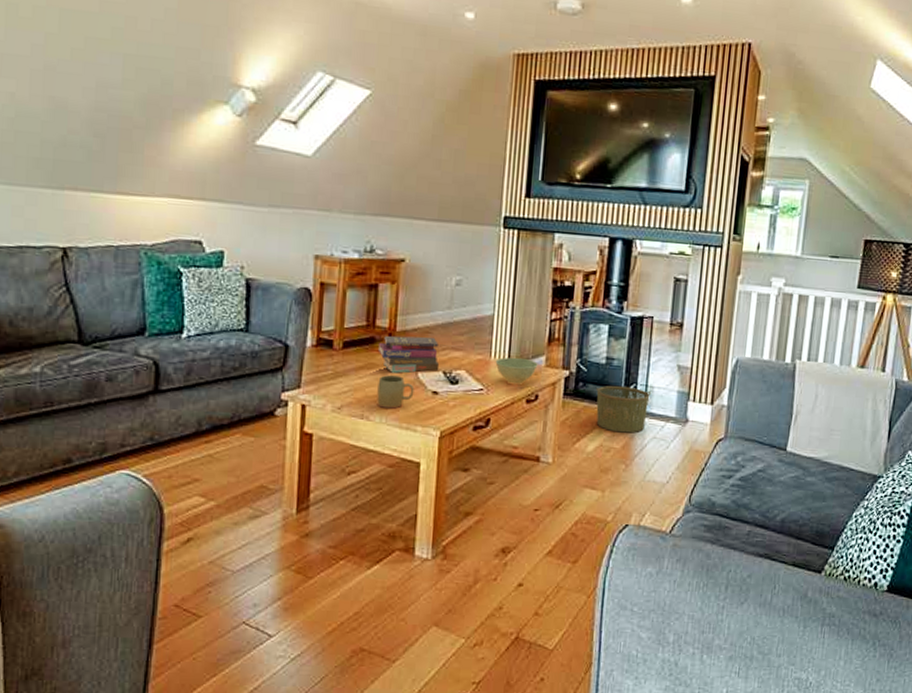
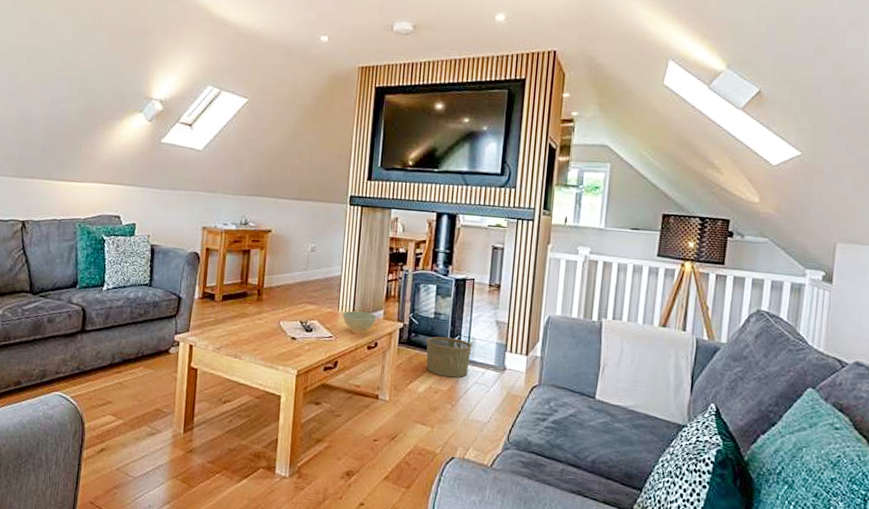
mug: present [376,375,415,409] -> none [247,323,277,351]
books: present [377,335,440,373] -> none [249,291,298,322]

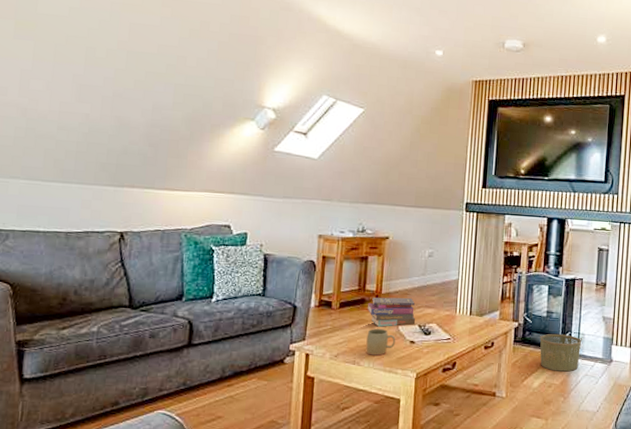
mug: none [247,323,277,351] -> present [366,329,396,356]
books: none [249,291,298,322] -> present [367,297,416,327]
bowl: present [342,310,377,335] -> none [460,312,493,335]

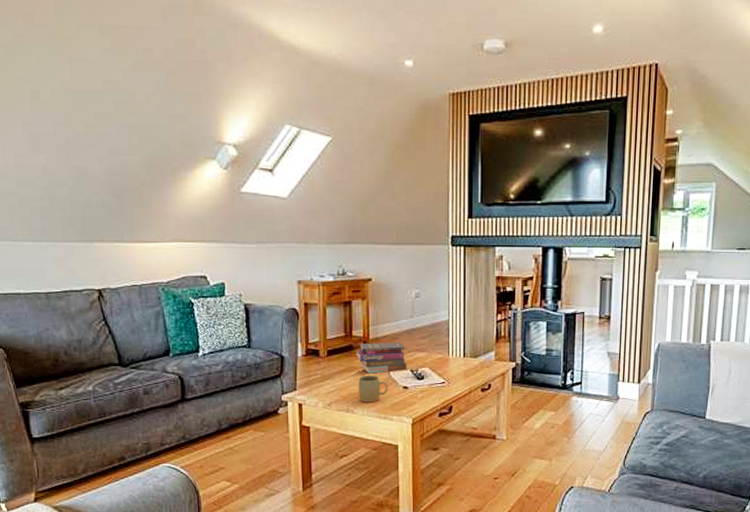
basket: present [540,333,582,372] -> none [539,372,585,411]

